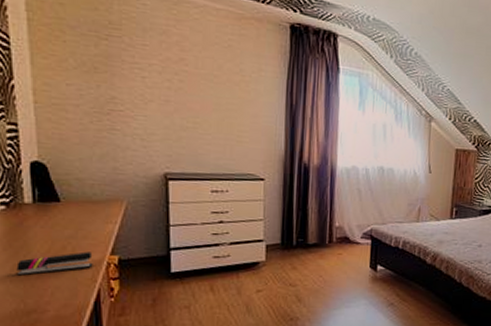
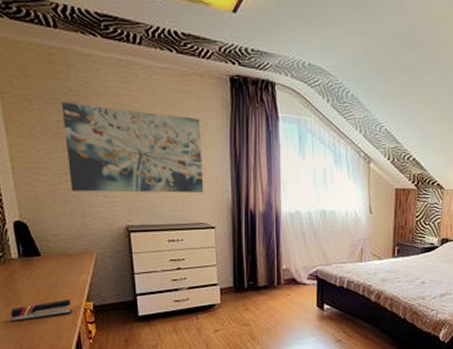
wall art: none [99,35,256,142] -> present [61,102,204,193]

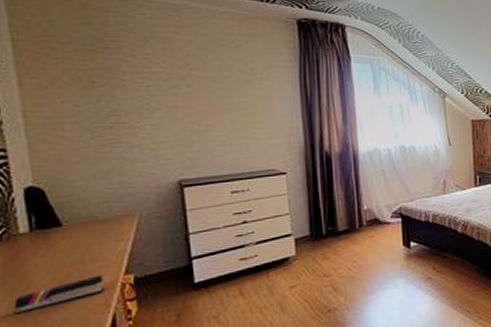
wall art: present [61,102,204,193] -> none [95,49,272,146]

